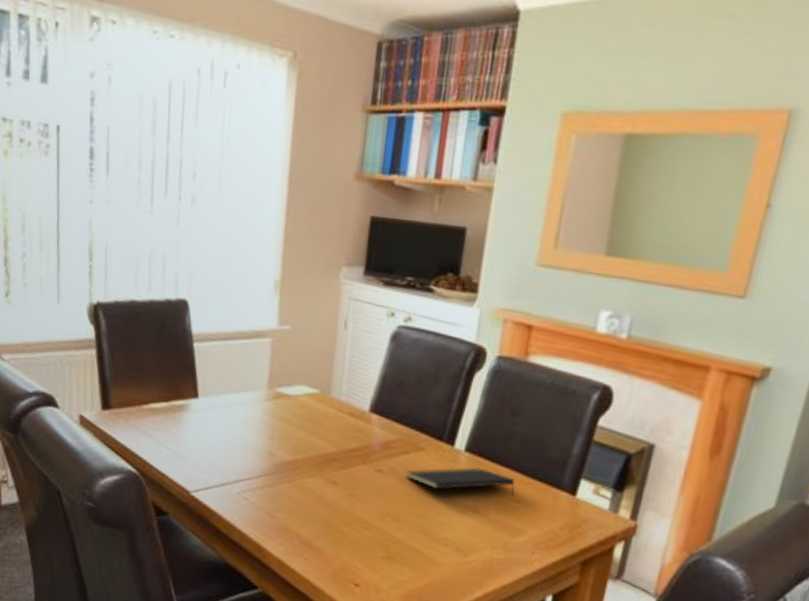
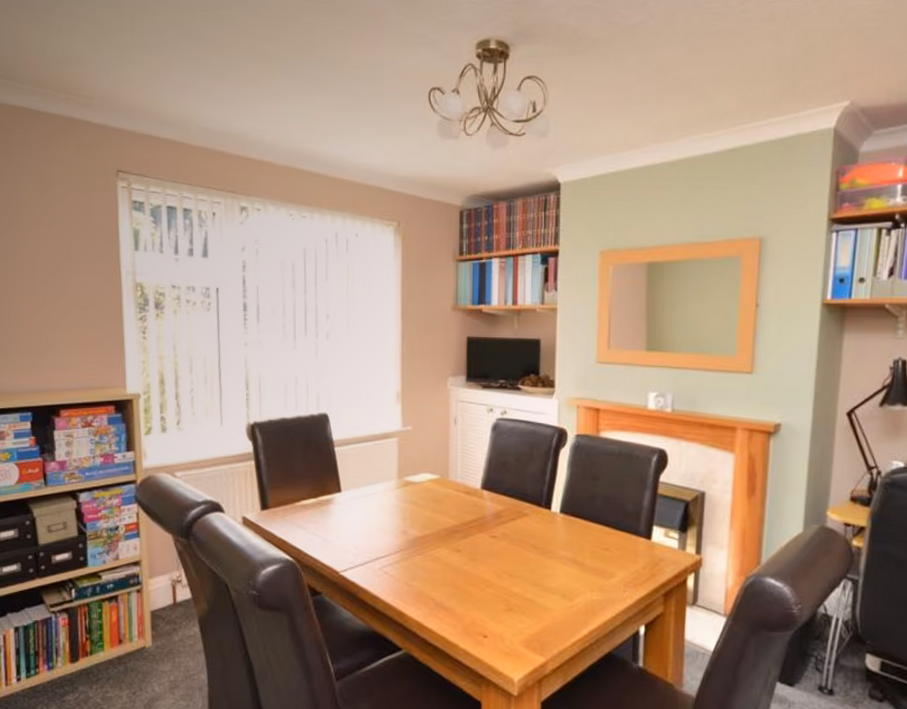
notepad: present [405,467,515,496] -> none [515,525,602,547]

